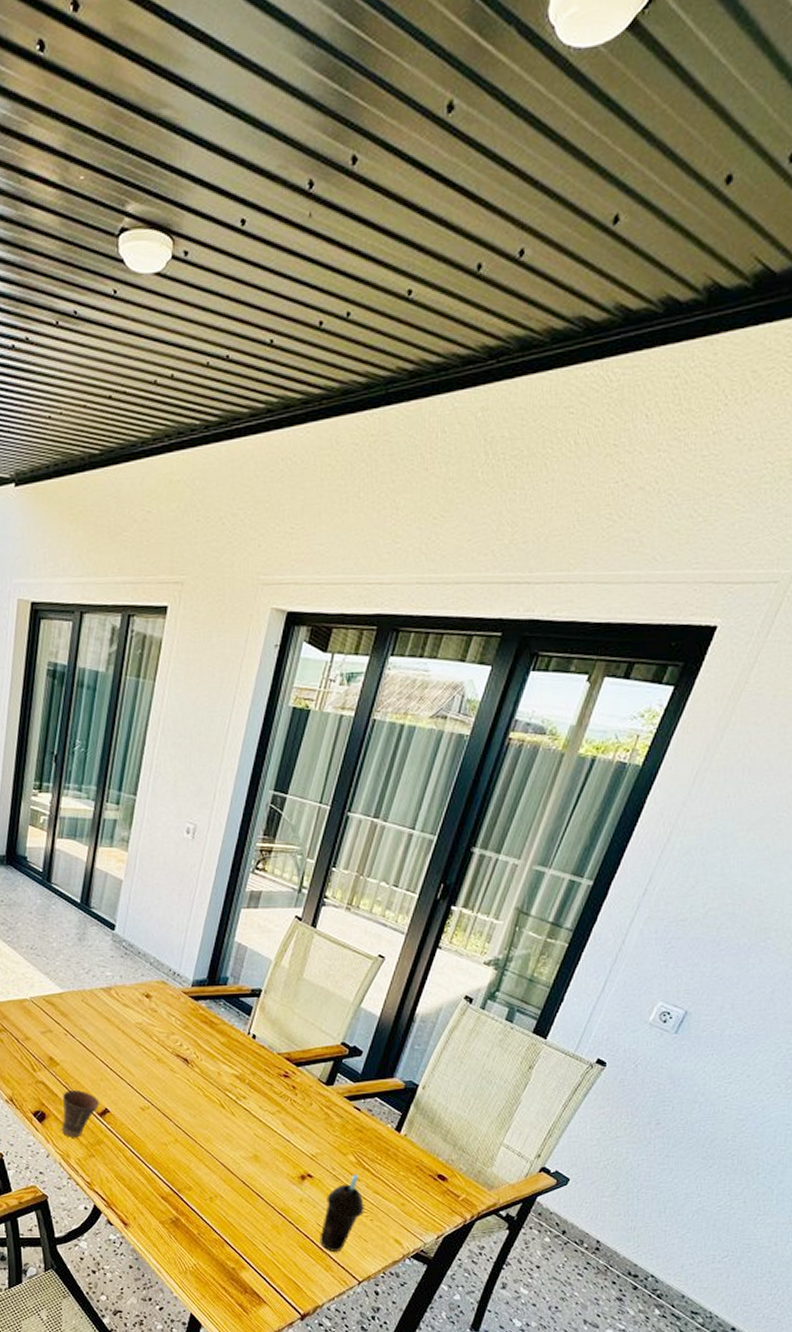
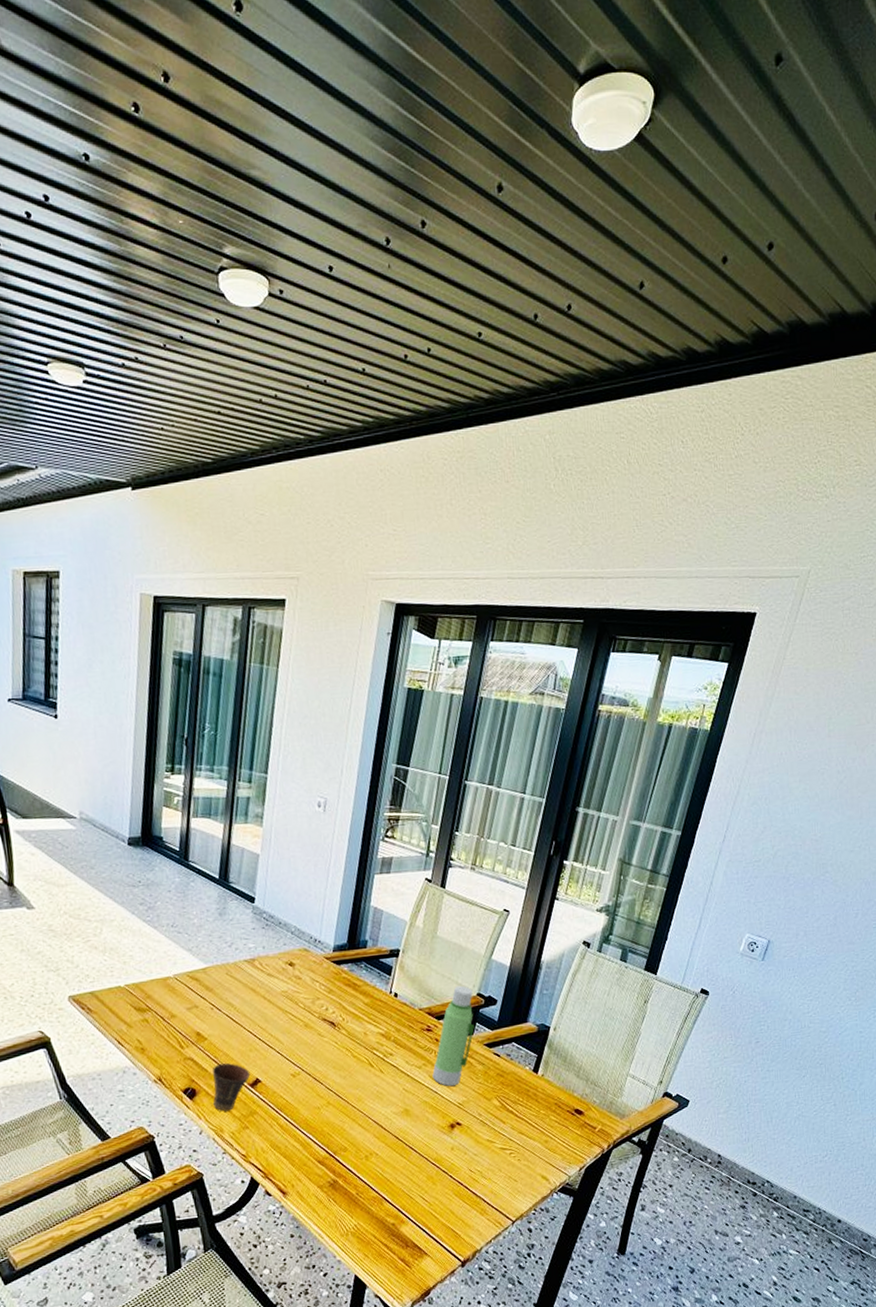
water bottle: none [286,1032,337,1137] -> present [432,985,475,1087]
cup: present [320,1174,364,1253] -> none [473,1117,512,1196]

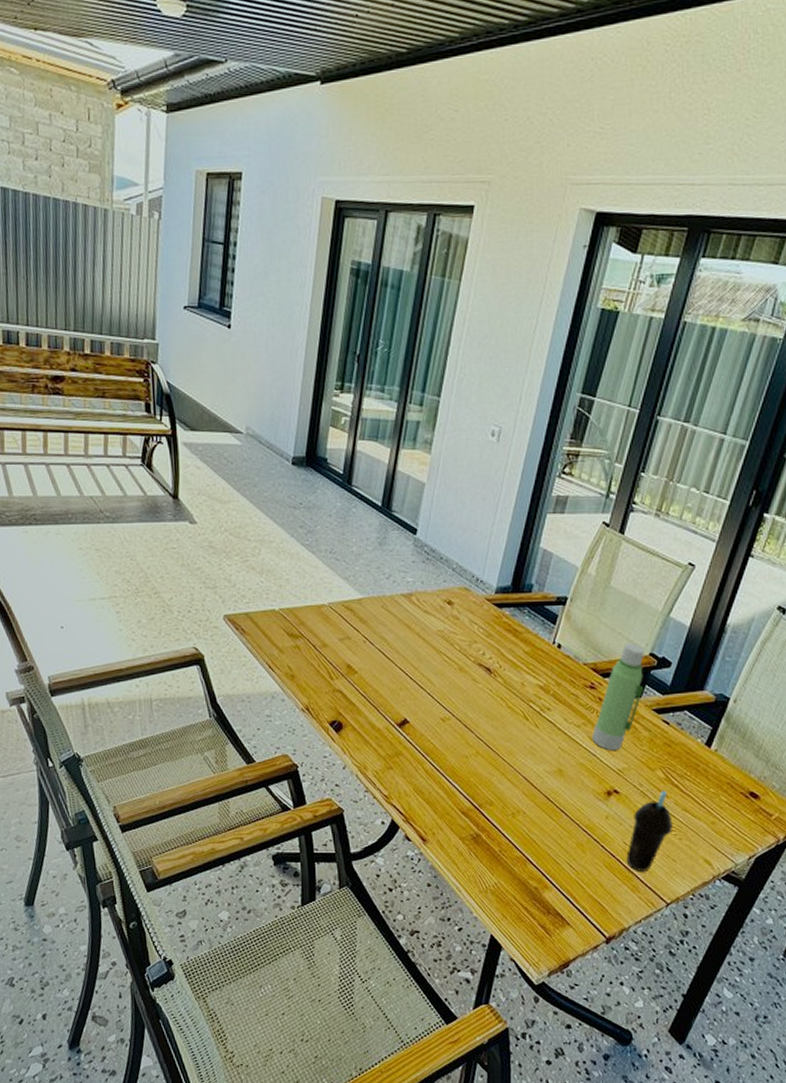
cup: present [212,1063,251,1111] -> none [358,700,399,749]
cup: none [473,1117,512,1196] -> present [626,790,673,873]

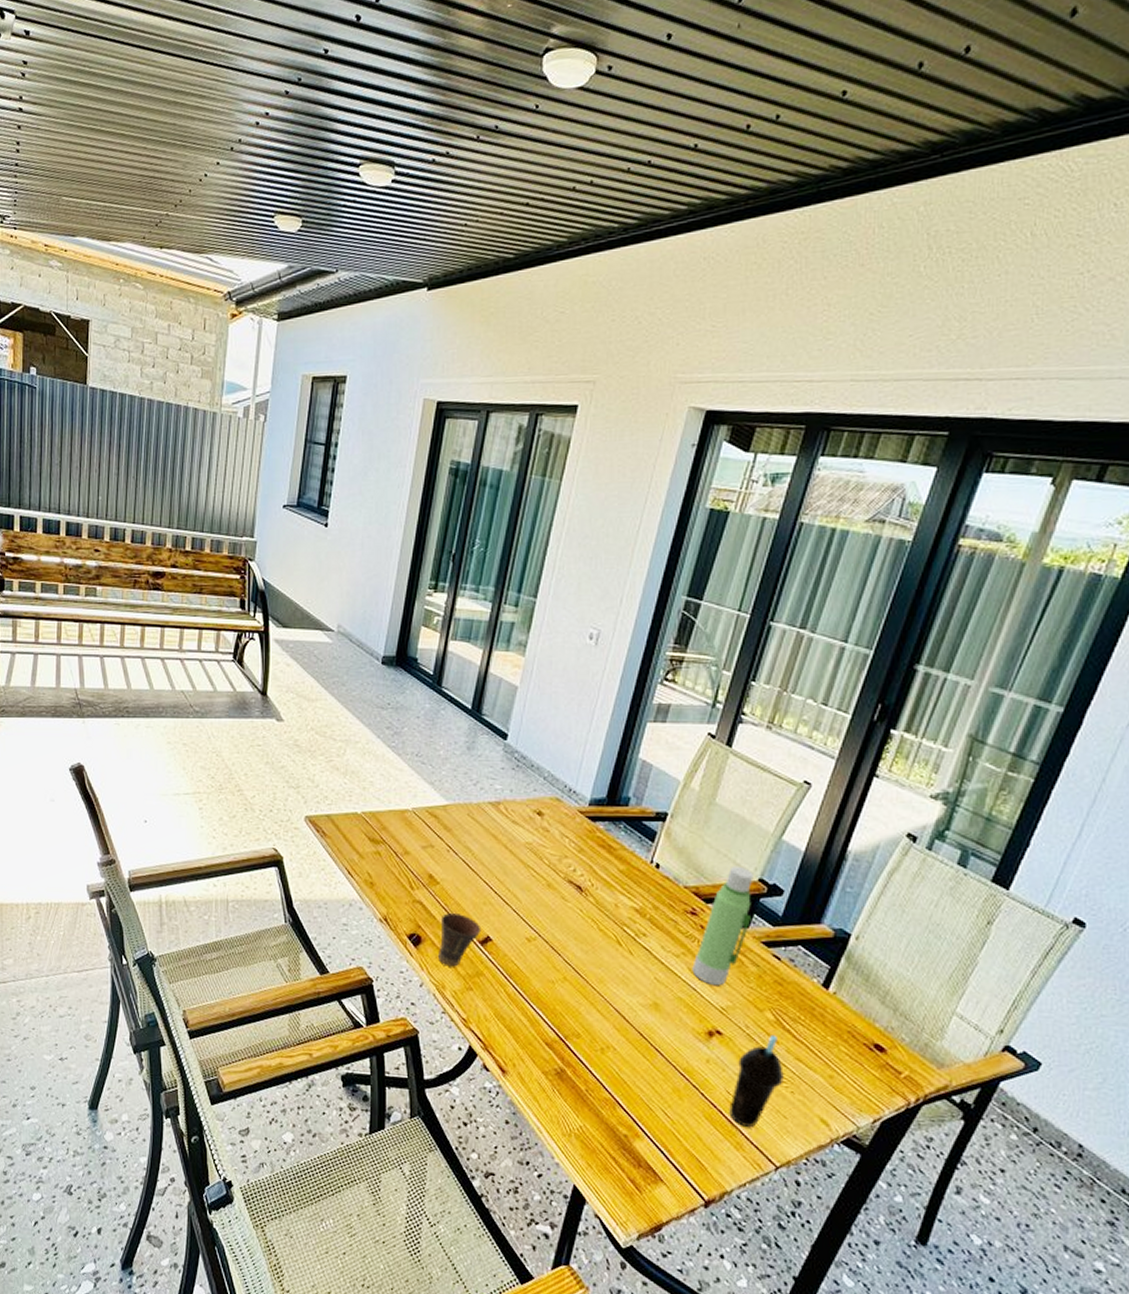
cup: none [358,700,399,749] -> present [437,913,482,967]

